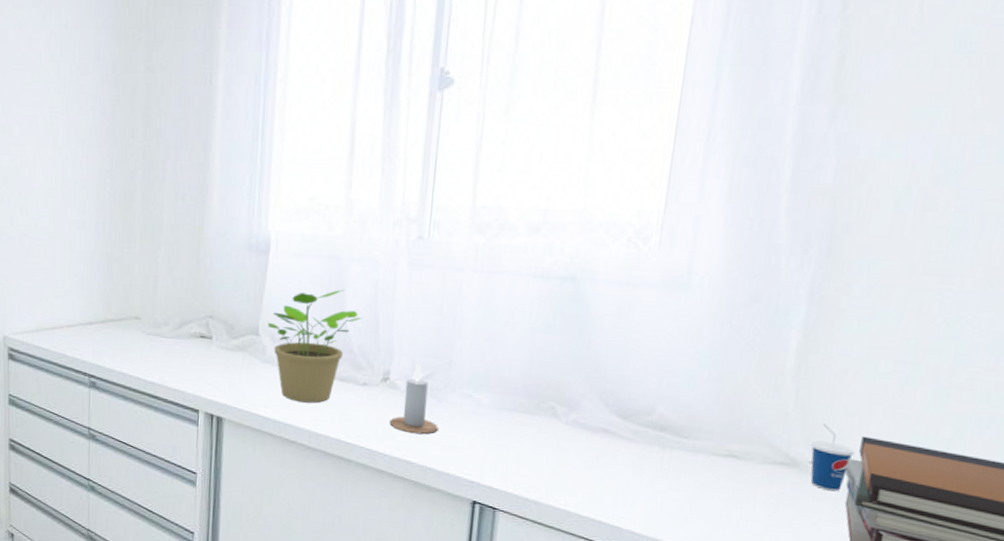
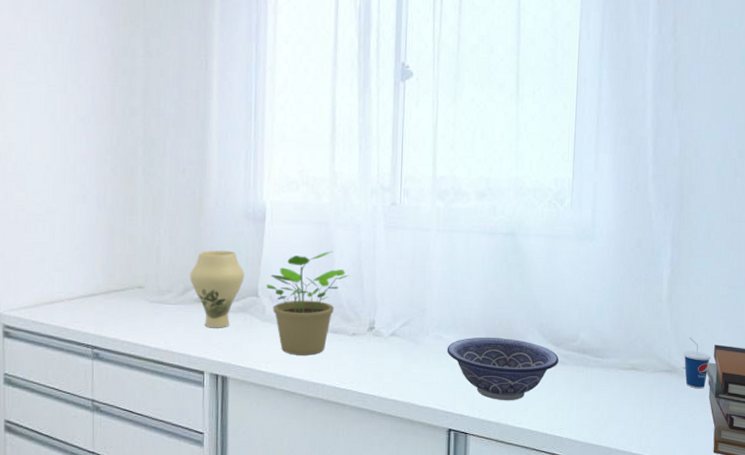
vase: none [187,283,245,367] -> present [190,250,245,328]
candle: present [389,363,439,435] -> none [376,312,417,375]
decorative bowl: none [476,399,625,478] -> present [447,337,559,401]

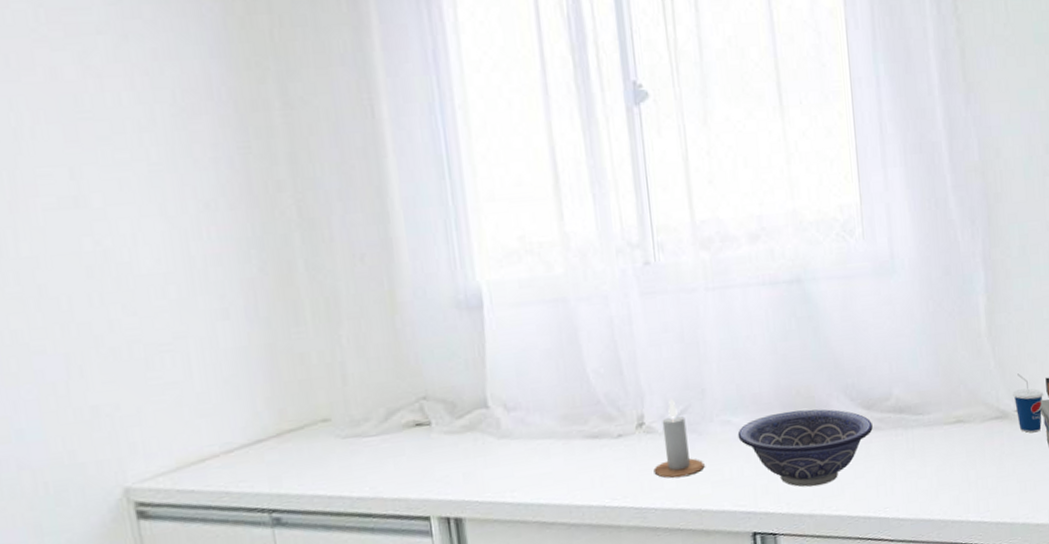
vase: present [190,250,245,328] -> none [391,353,467,459]
potted plant: present [266,251,349,355] -> none [496,334,603,476]
candle: none [376,312,417,375] -> present [653,399,705,478]

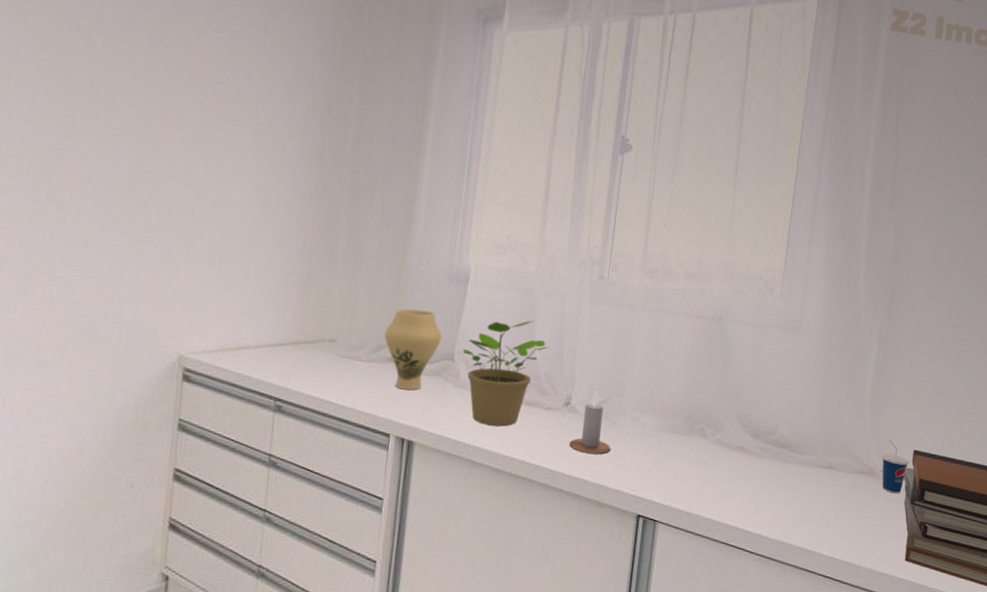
vase: none [391,353,467,459] -> present [384,308,442,391]
potted plant: none [496,334,603,476] -> present [463,320,549,427]
decorative bowl: present [737,409,873,487] -> none [642,422,756,491]

